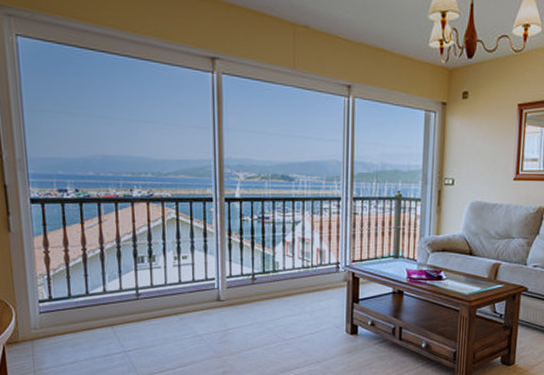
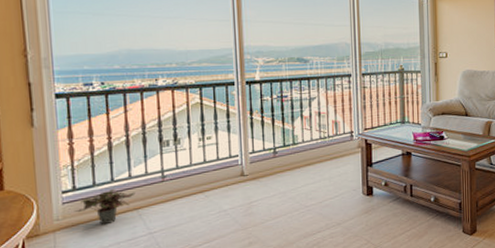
potted plant: none [50,303,110,338] -> present [74,189,136,225]

